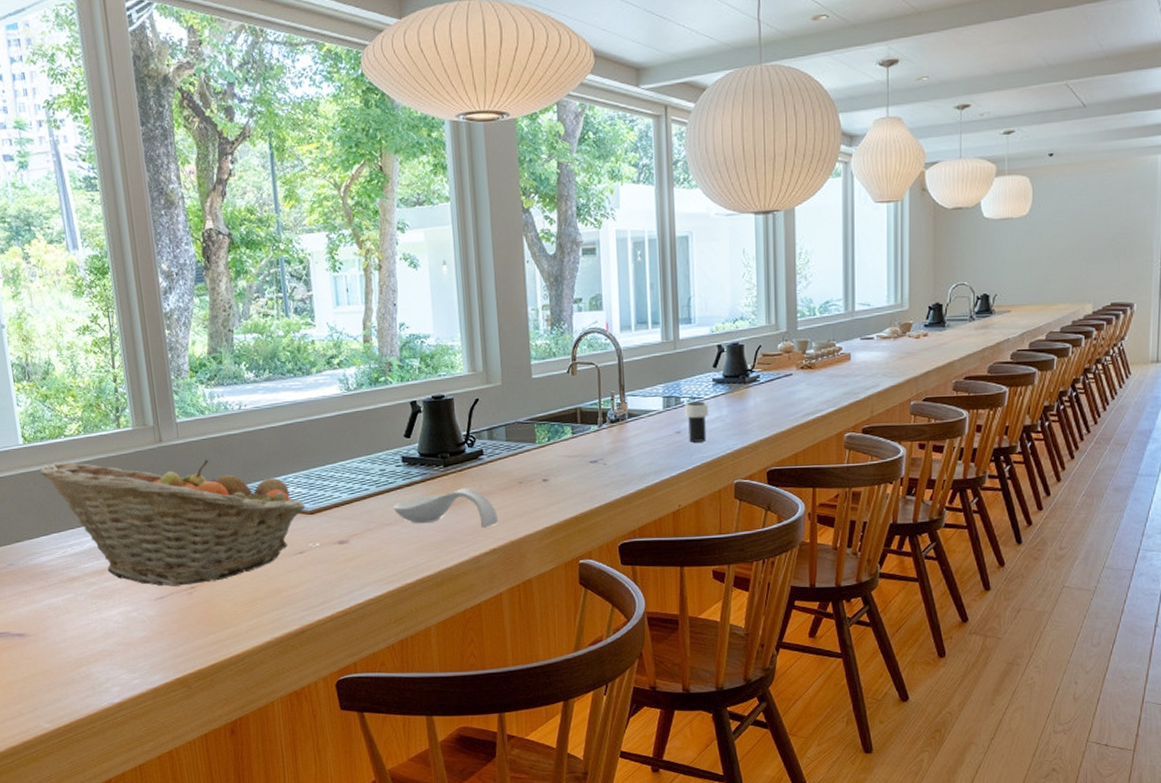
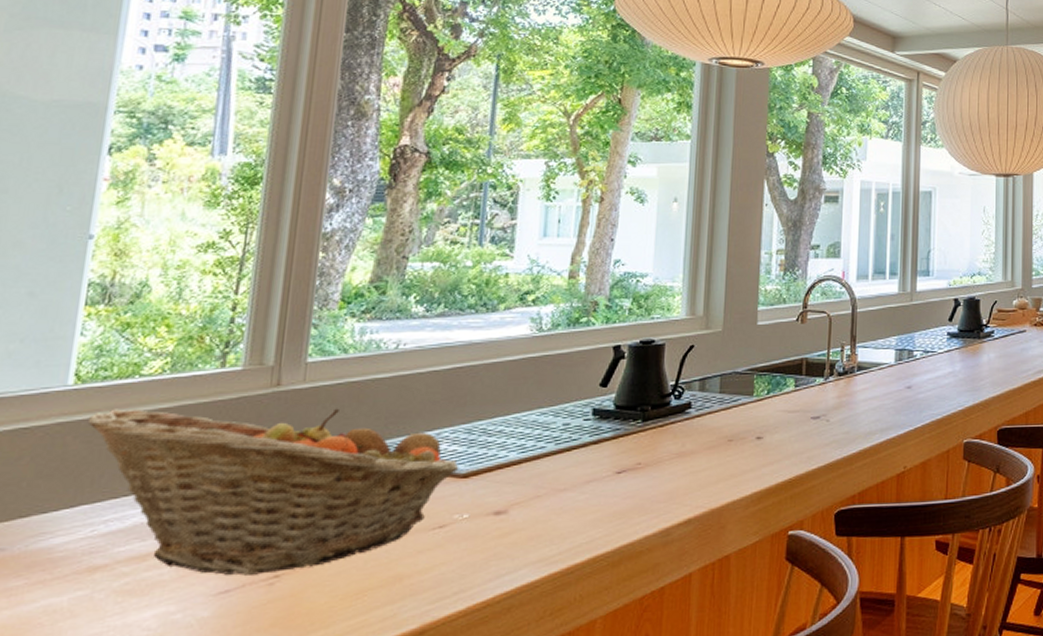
spoon rest: present [392,488,499,529] -> none [571,446,700,495]
cup: present [684,401,709,442] -> none [916,355,942,398]

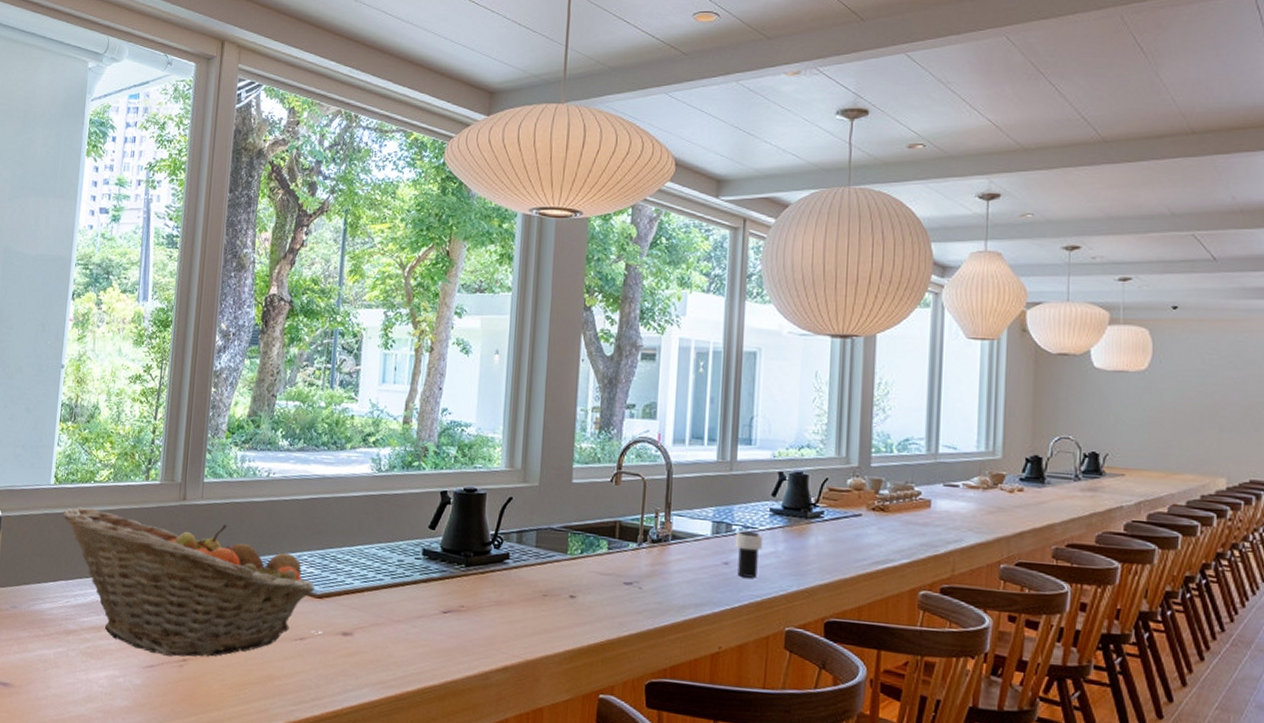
cup: none [916,355,942,398] -> present [734,531,763,578]

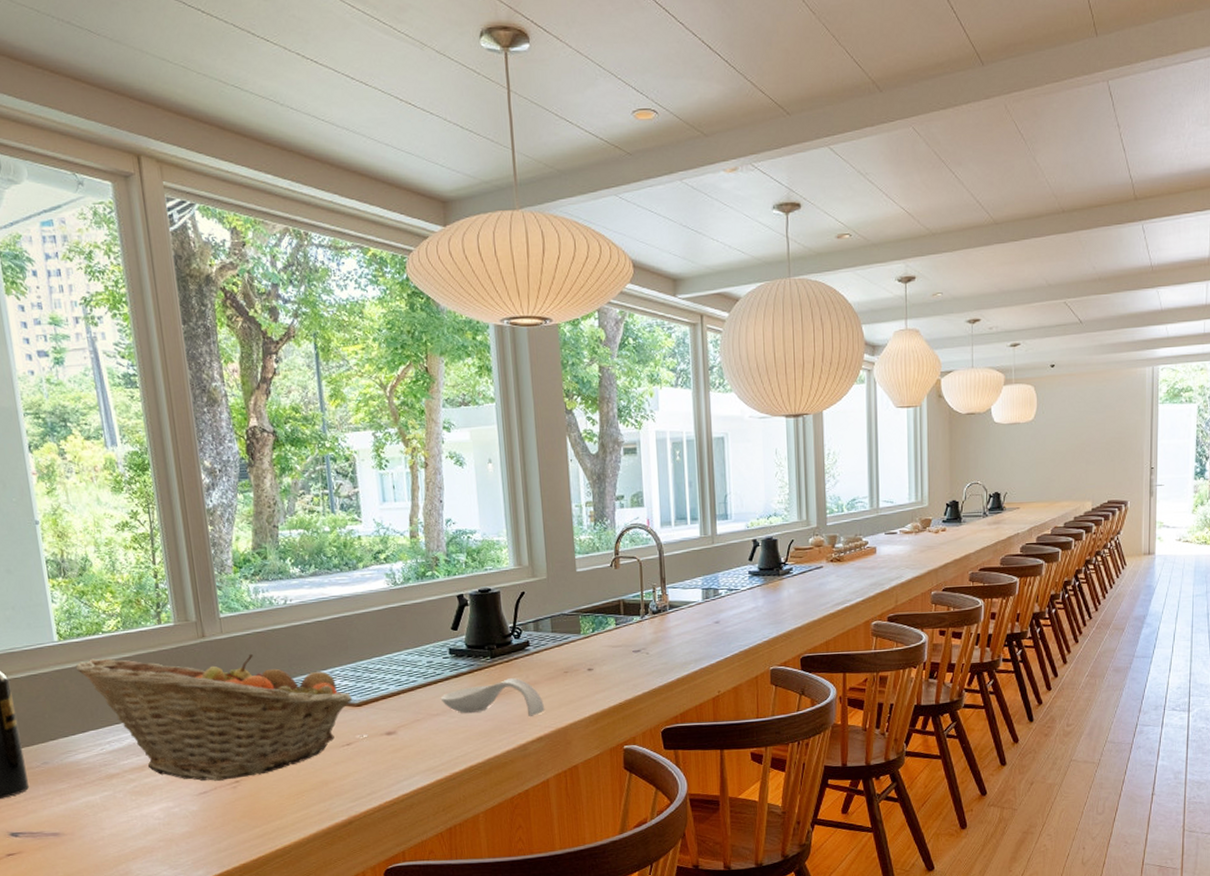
spoon rest: none [405,592,516,642] -> present [440,678,545,718]
cup: present [734,531,763,578] -> none [722,593,746,632]

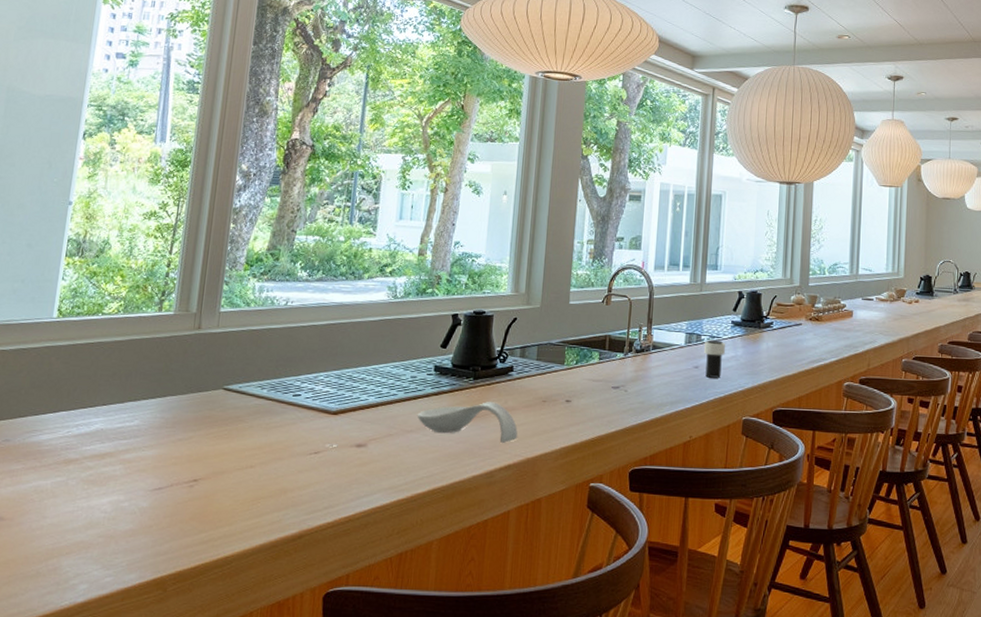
fruit basket: present [75,653,353,781] -> none [66,338,331,478]
cup: none [722,593,746,632] -> present [703,340,726,378]

